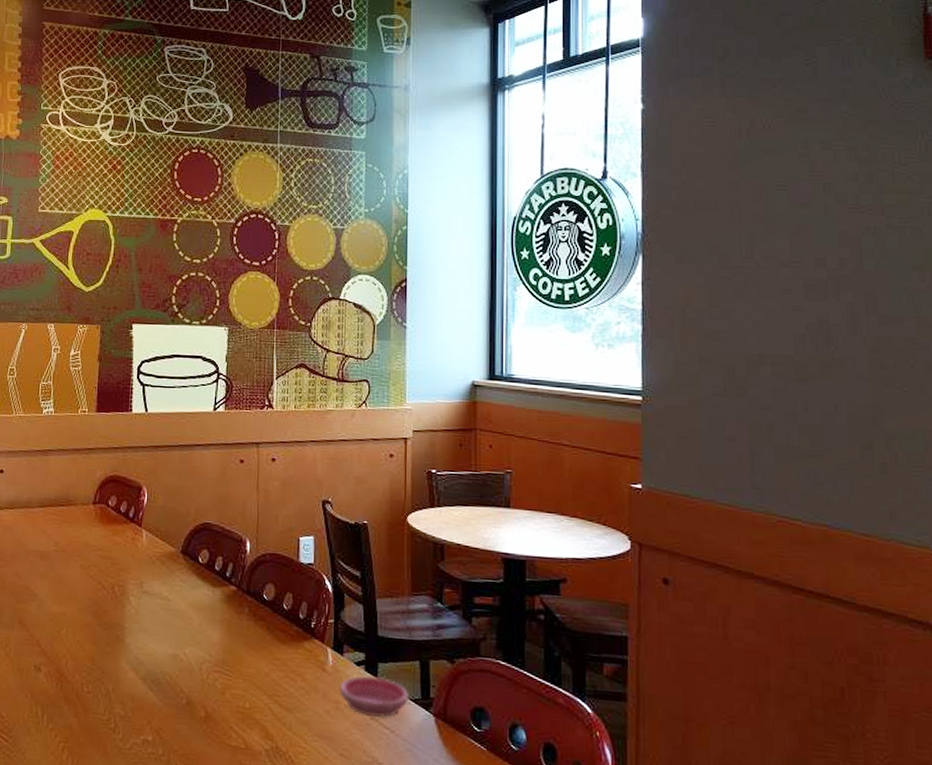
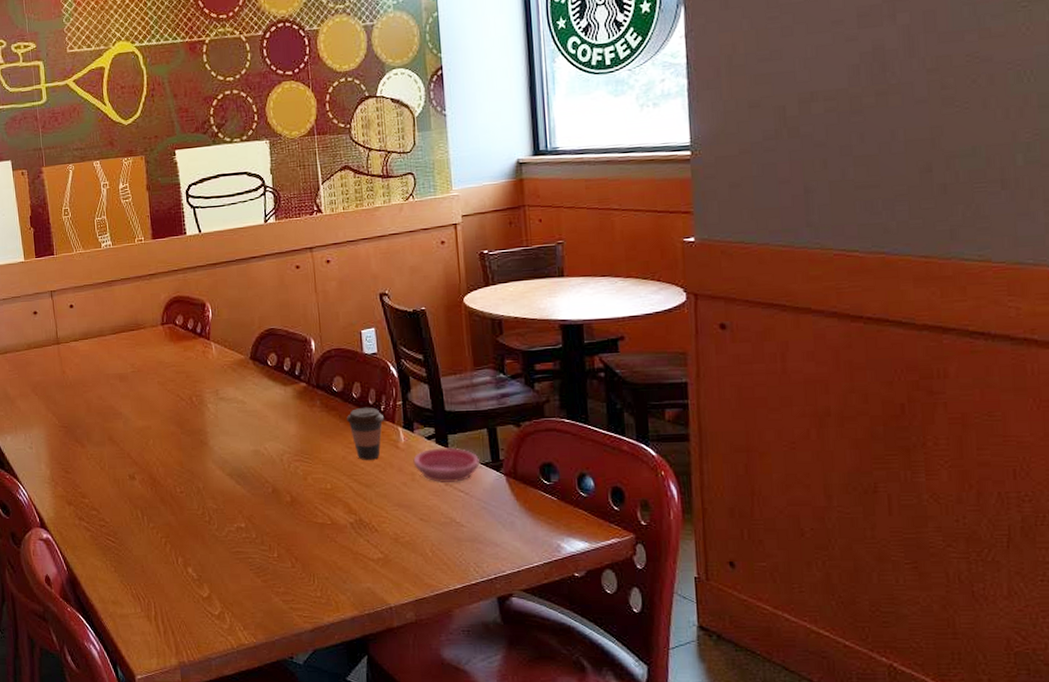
coffee cup: none [274,620,313,681] -> present [347,407,384,460]

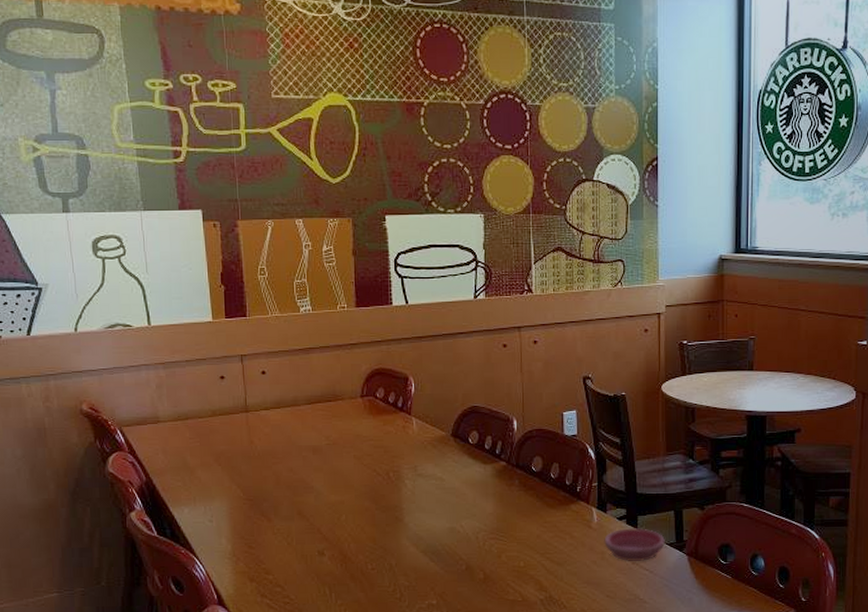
coffee cup: present [347,407,384,460] -> none [544,487,579,539]

